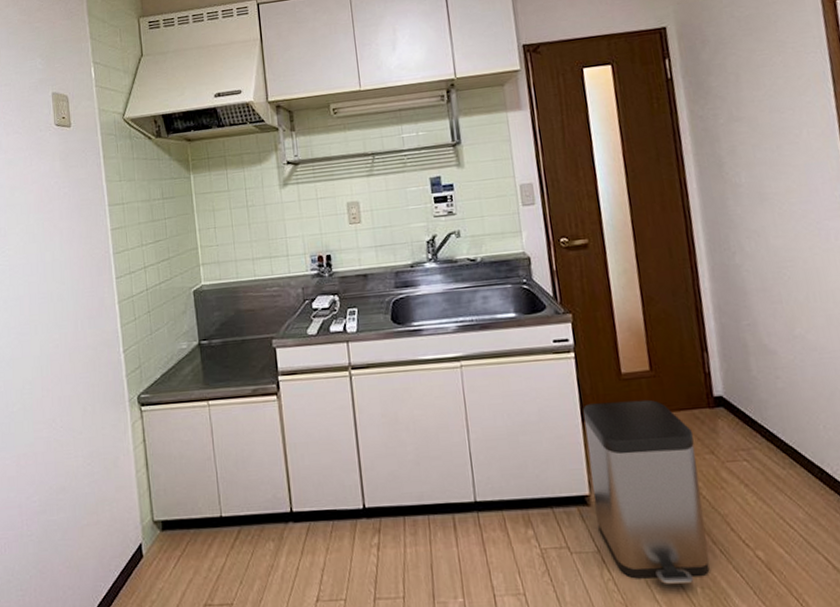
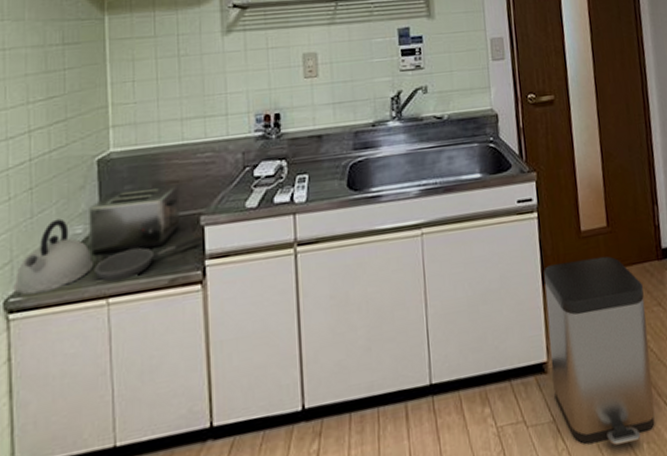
kettle: none [143,336,197,393] -> present [13,218,95,295]
toaster: none [190,313,257,366] -> present [89,184,180,255]
frying pan: none [197,356,275,388] -> present [95,235,203,283]

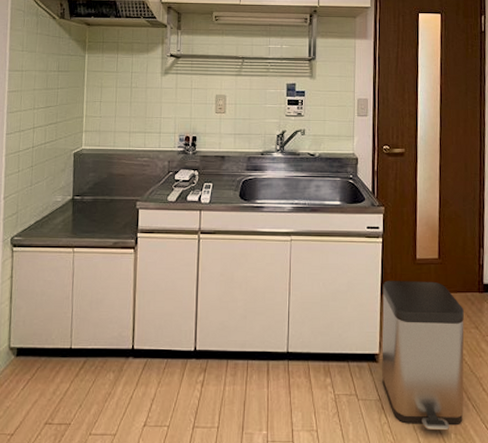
kettle: present [13,218,95,295] -> none [17,189,67,237]
toaster: present [89,184,180,255] -> none [64,176,125,219]
frying pan: present [95,235,203,283] -> none [67,215,137,237]

